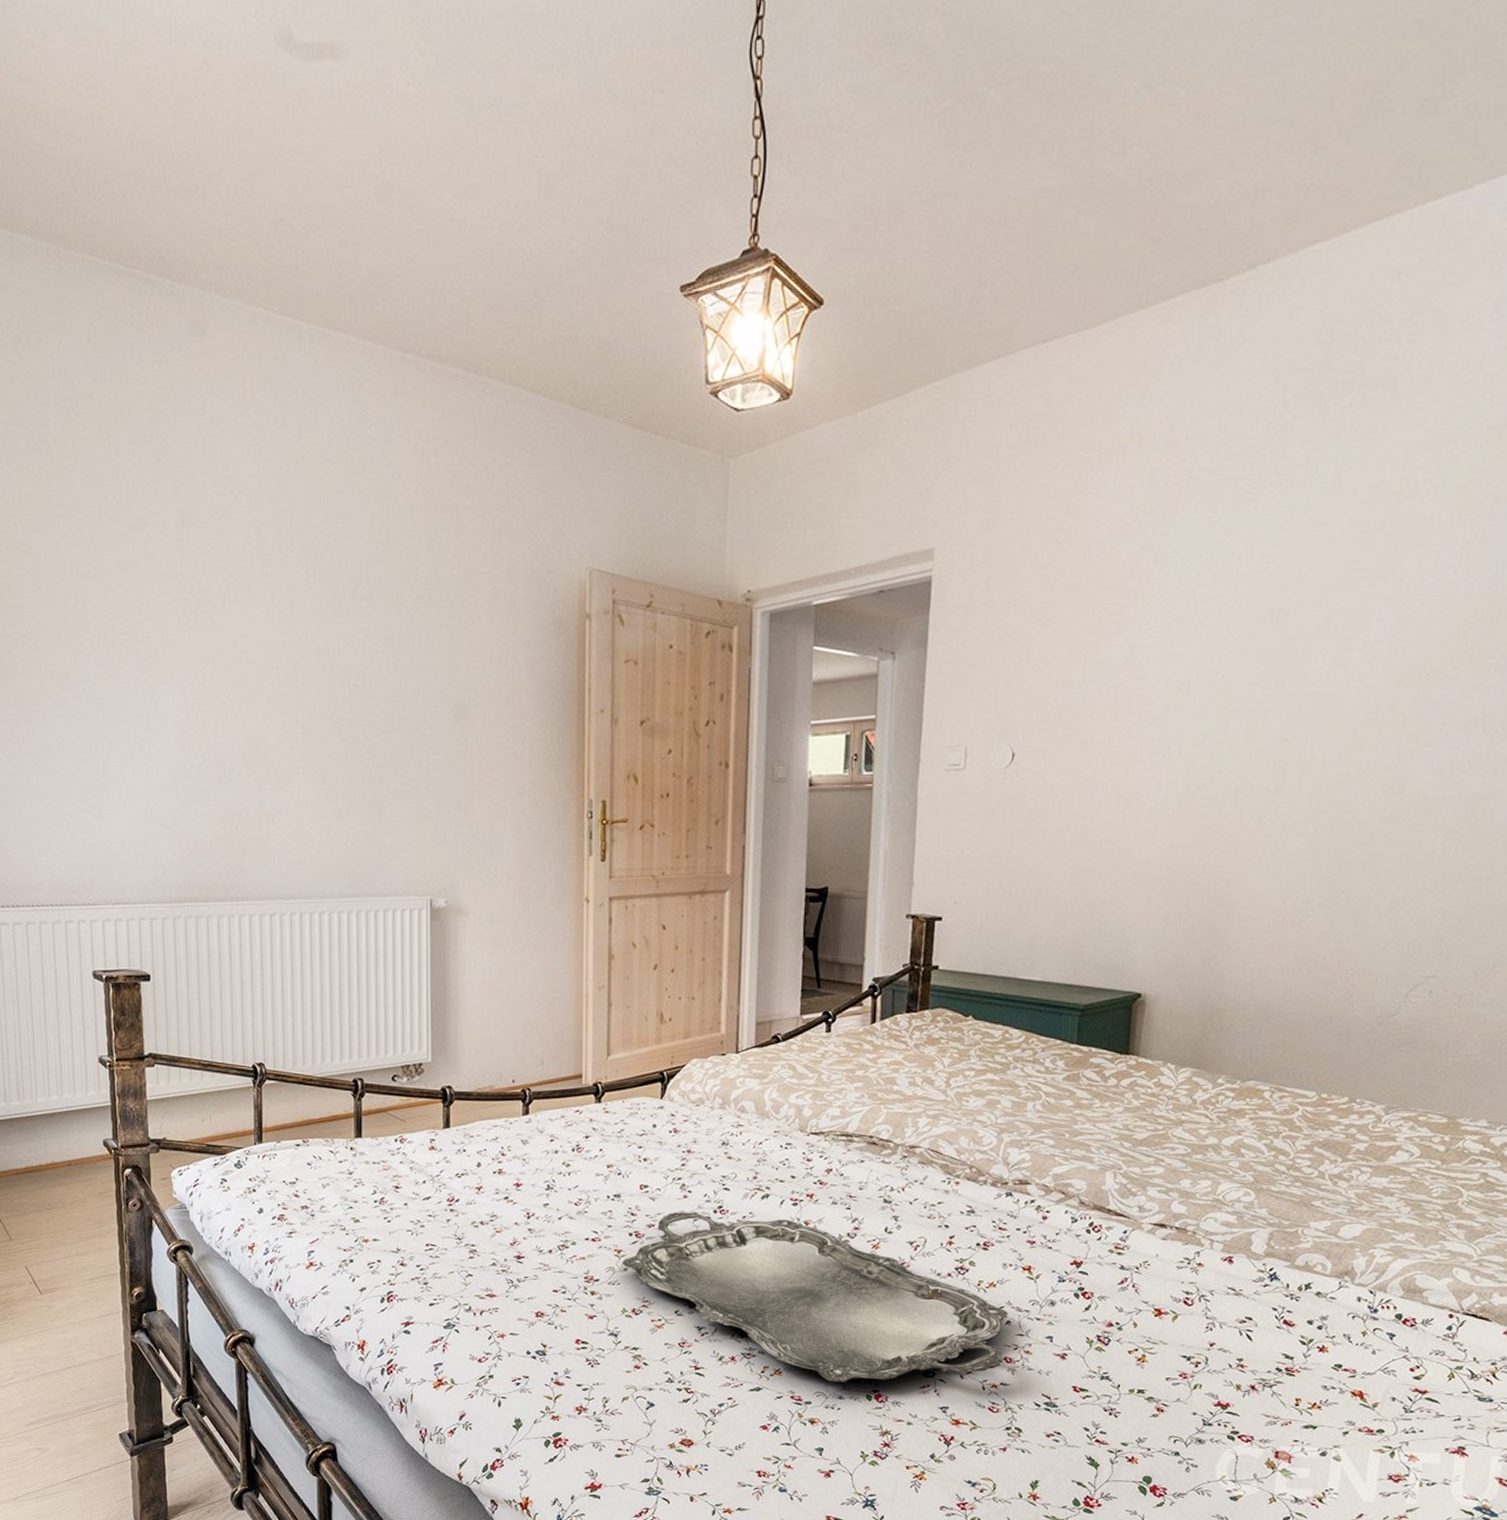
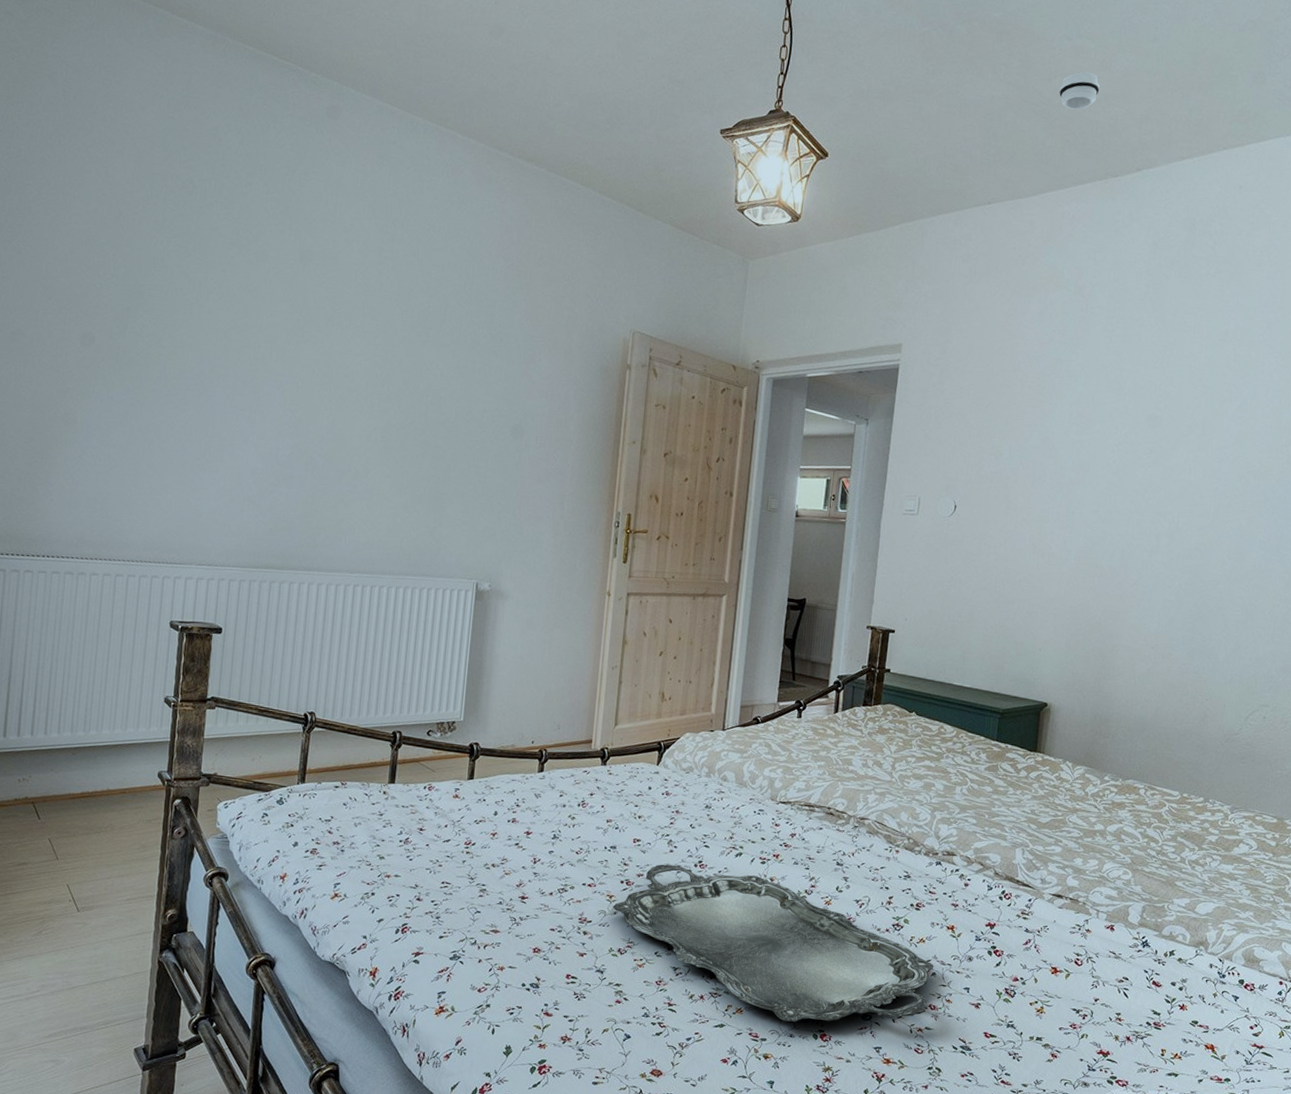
smoke detector: none [1136,133,1195,191] -> present [1058,72,1100,110]

